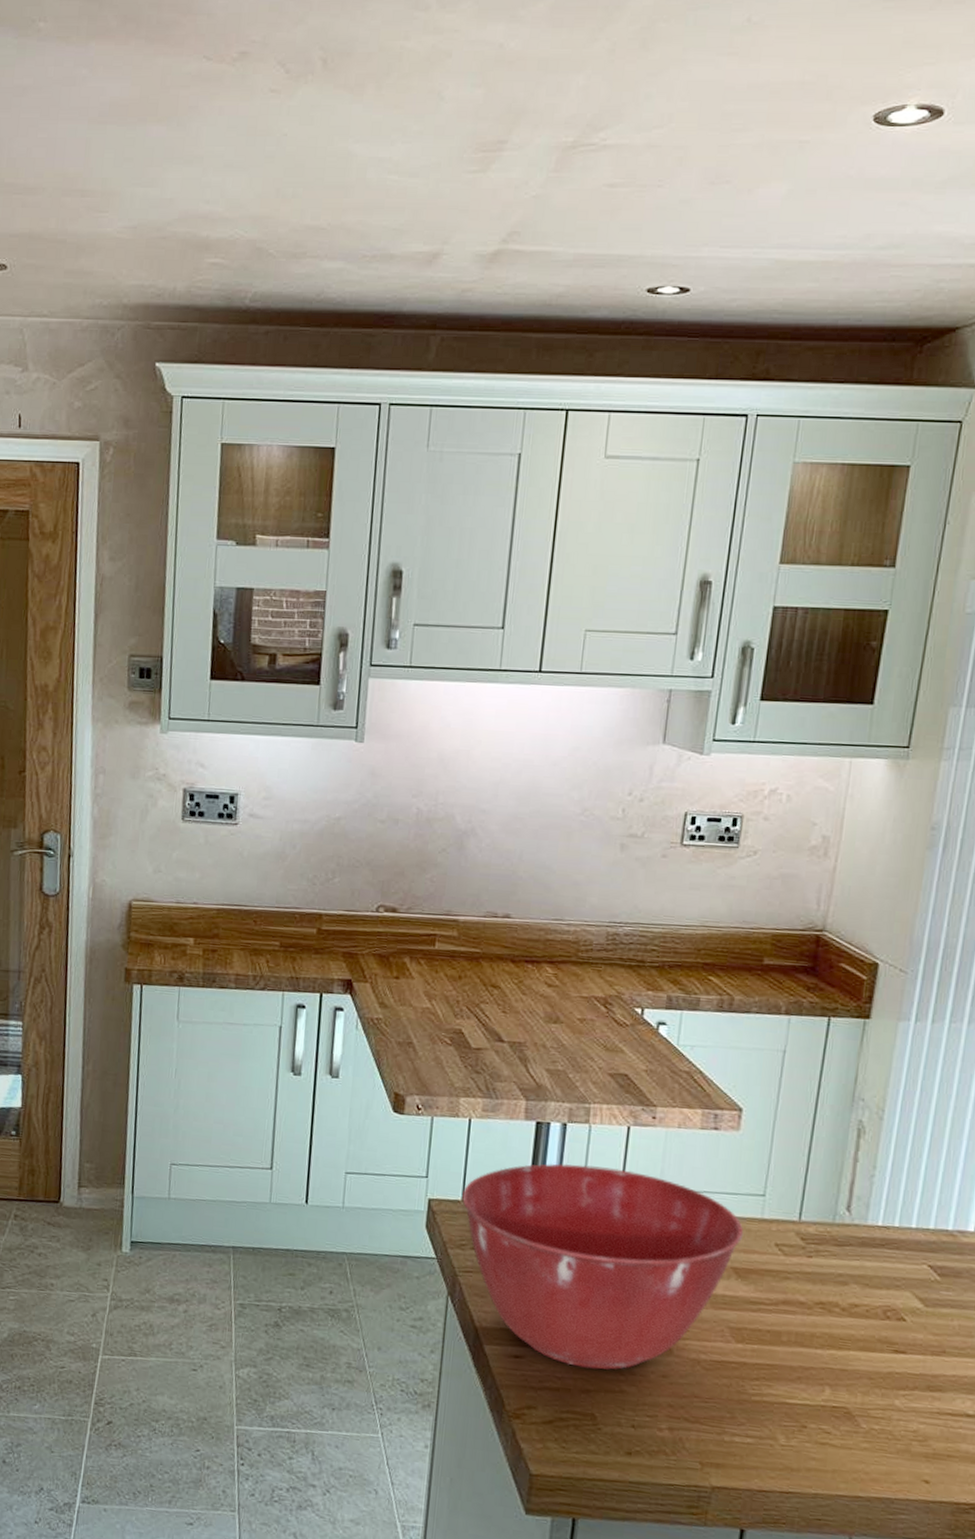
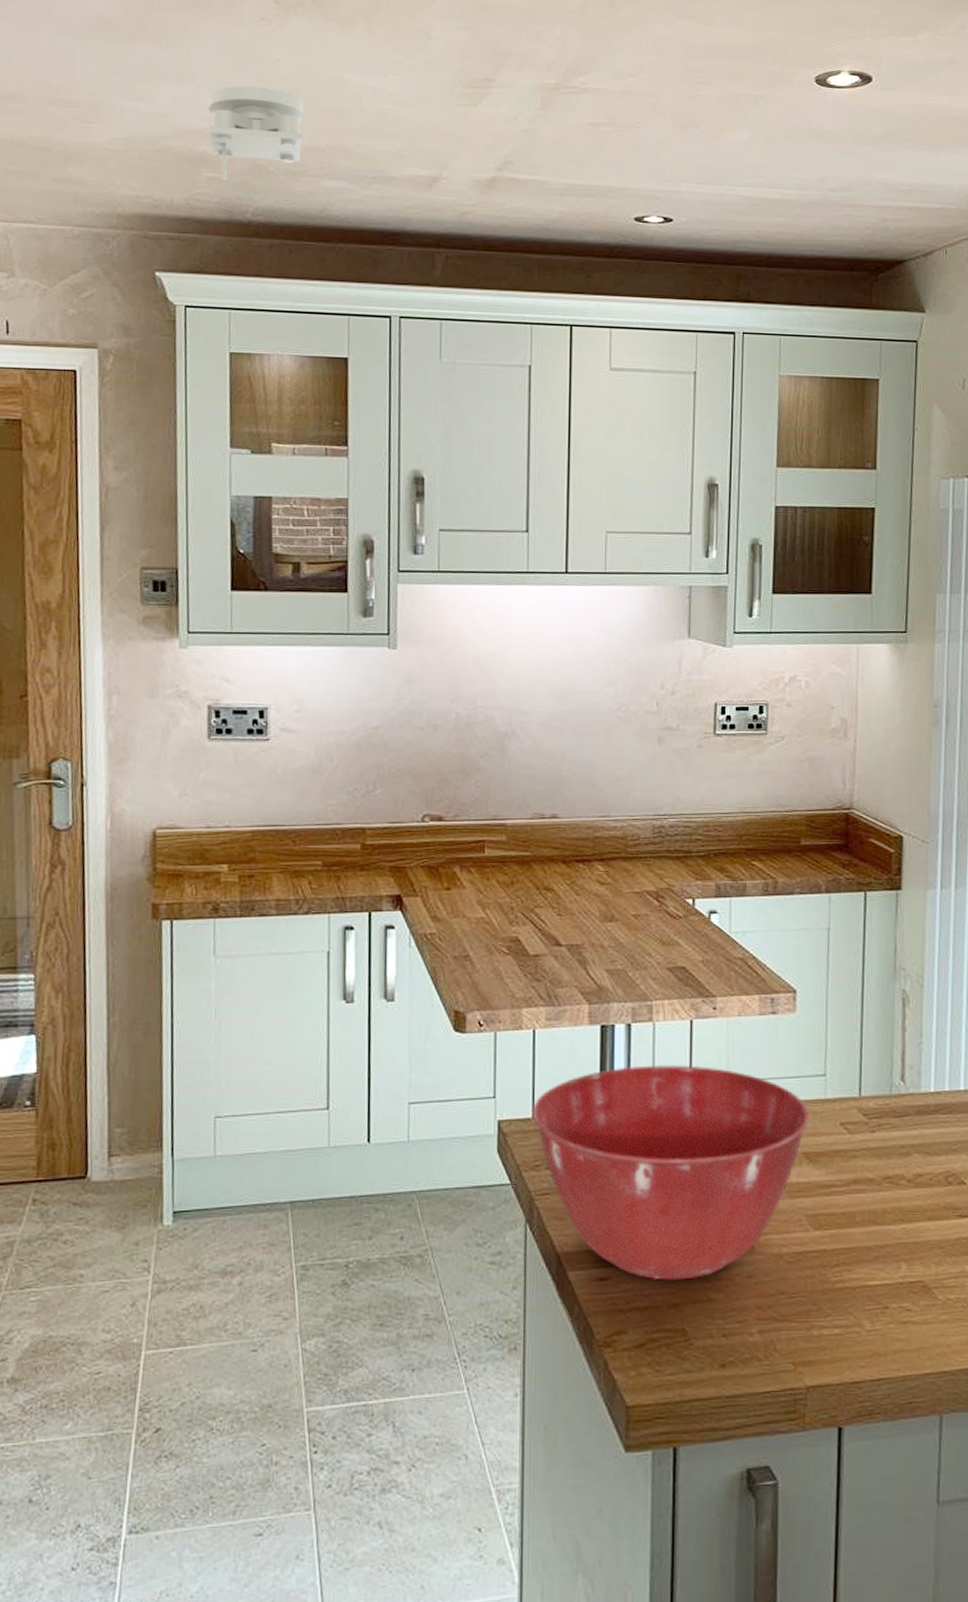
smoke detector: none [213,165,308,267] -> present [208,86,304,181]

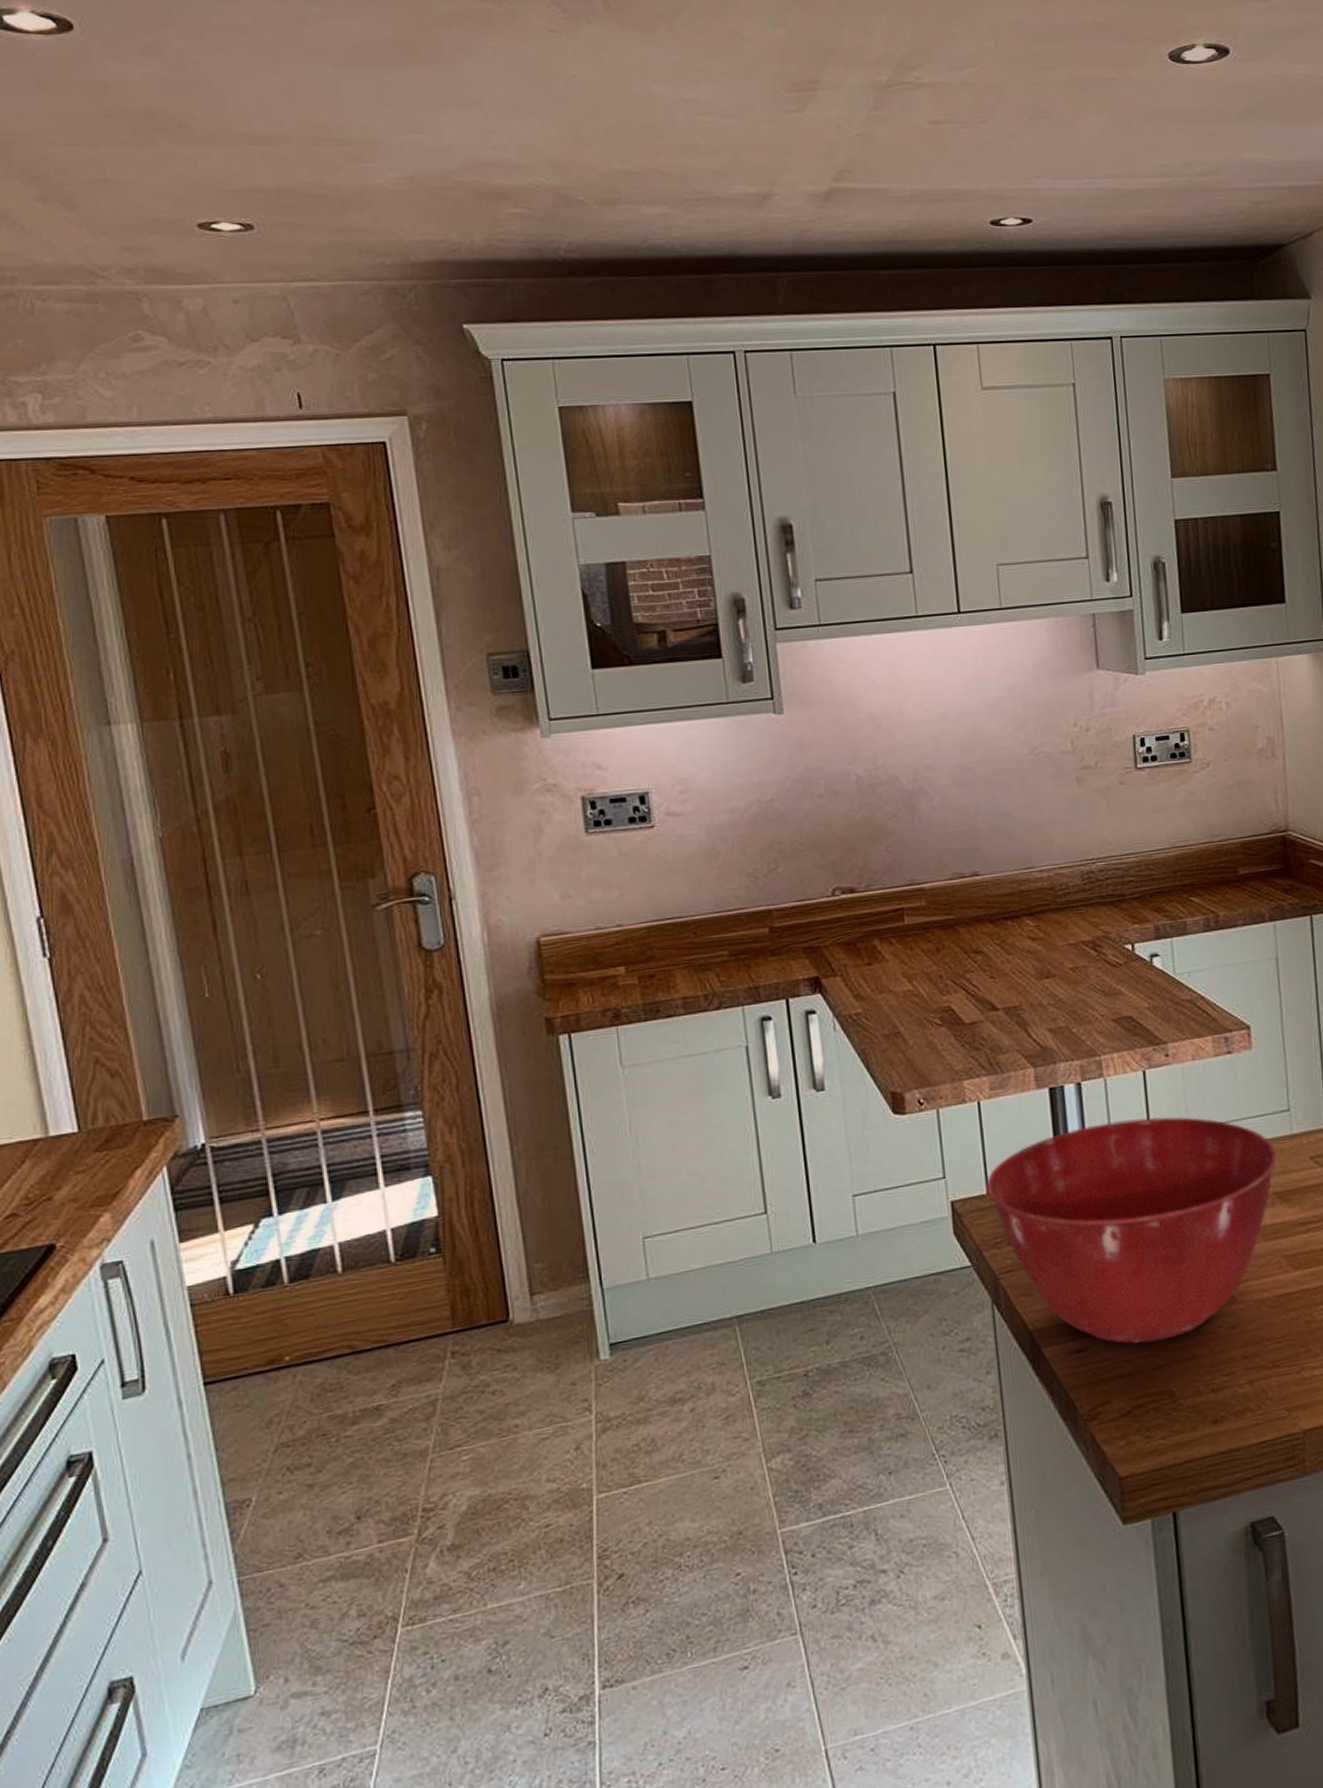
smoke detector: present [208,86,304,181] -> none [499,108,613,216]

